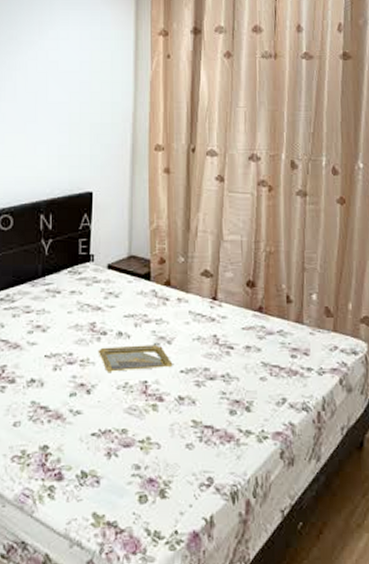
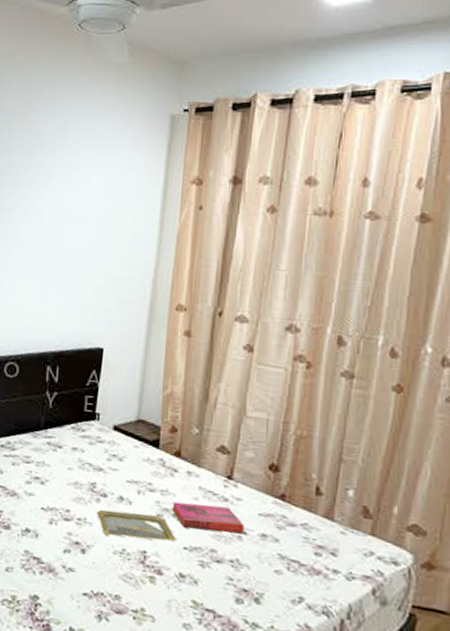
hardback book: none [167,326,231,352] -> present [172,501,244,534]

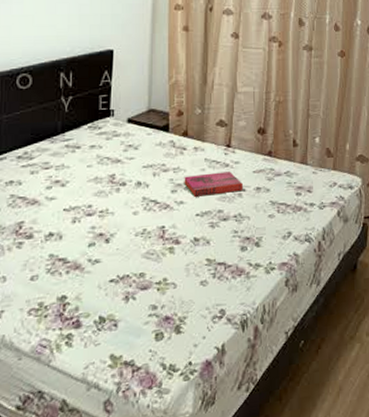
tray: present [96,509,176,542] -> none [117,192,189,221]

